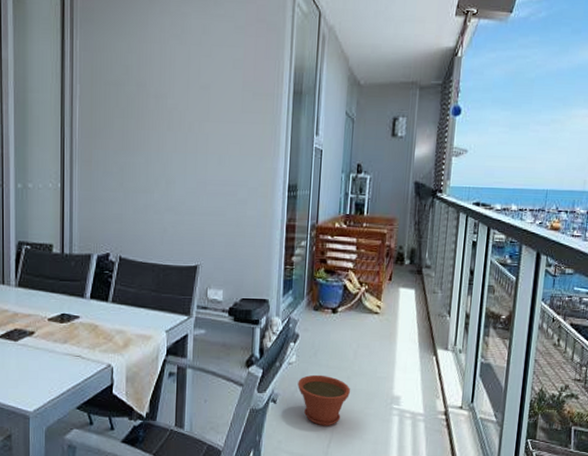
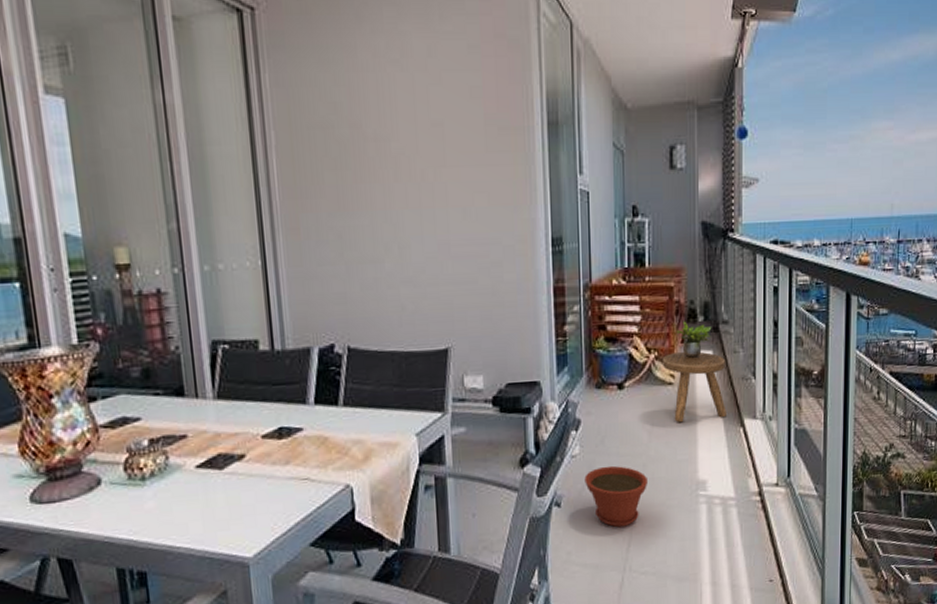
stool: none [370,288,426,347] -> present [662,352,726,423]
potted plant: none [385,262,416,294] -> present [676,321,712,358]

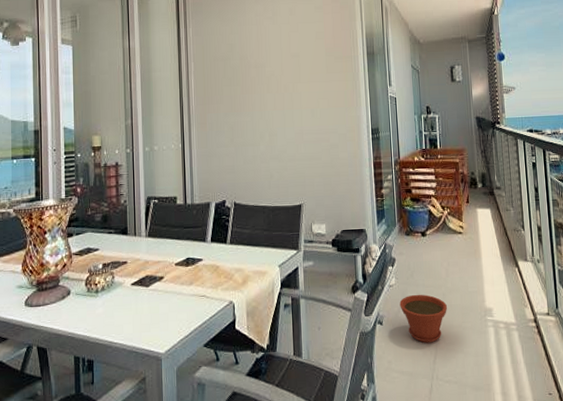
stool: present [662,352,726,423] -> none [453,210,504,263]
potted plant: present [676,321,712,358] -> none [462,187,489,214]

